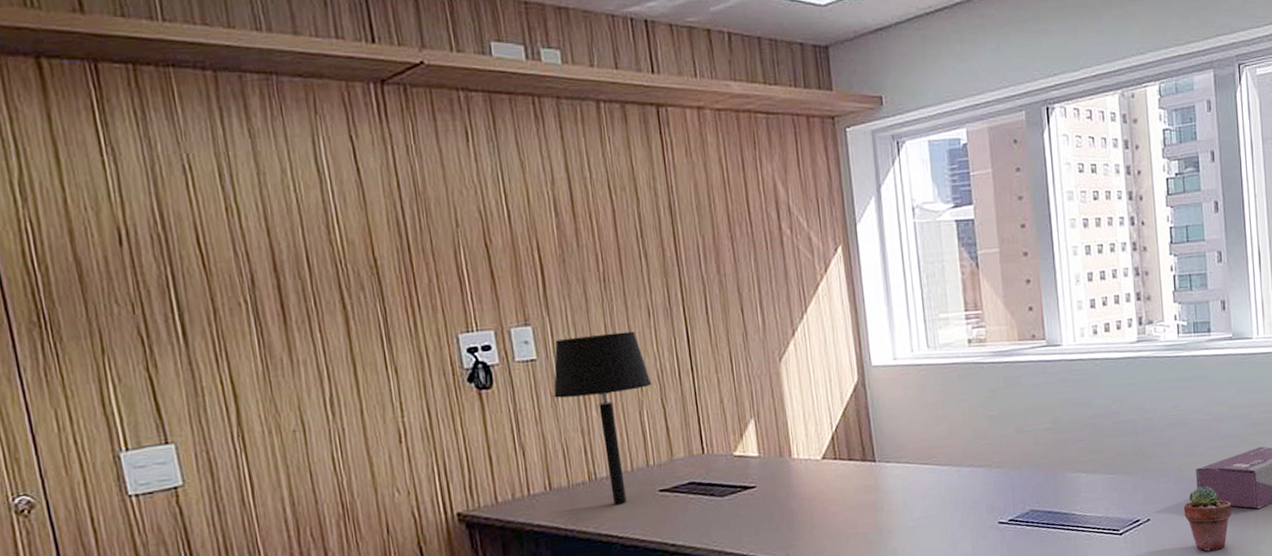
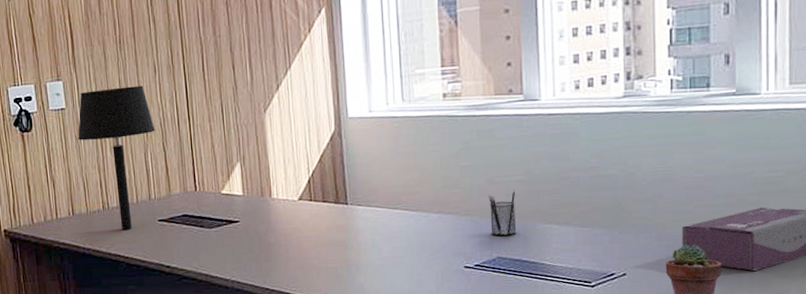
pencil holder: none [1018,438,1047,488] -> present [489,189,517,236]

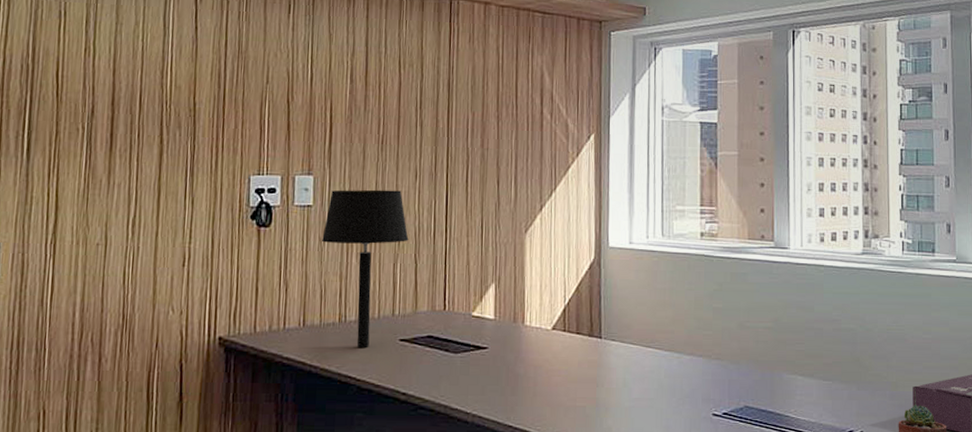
pencil holder: present [489,189,517,236] -> none [739,336,764,383]

